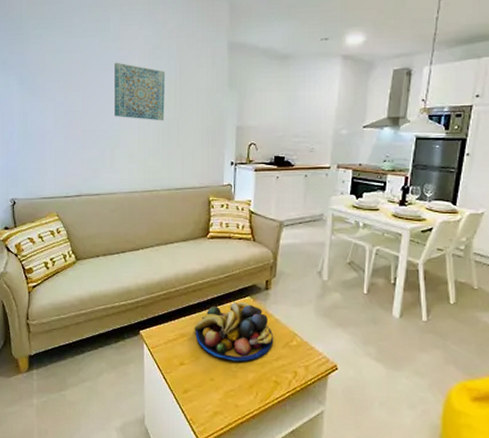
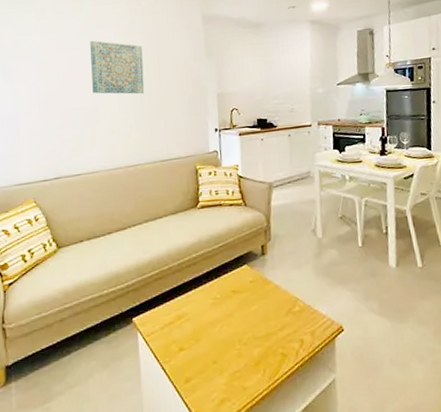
fruit bowl: present [194,301,274,361] -> none [191,270,276,338]

